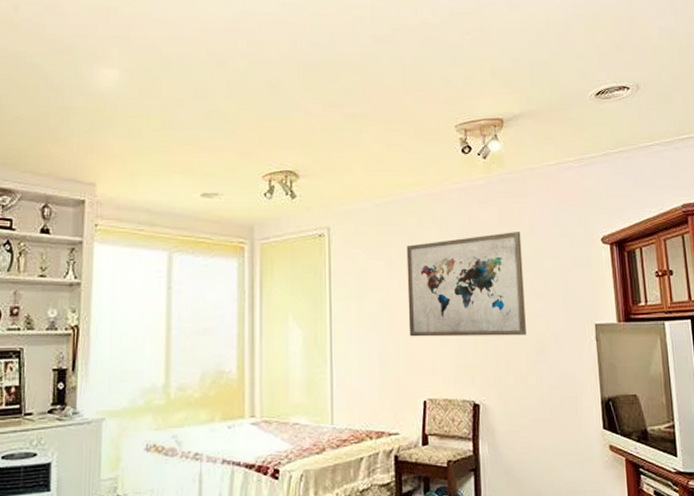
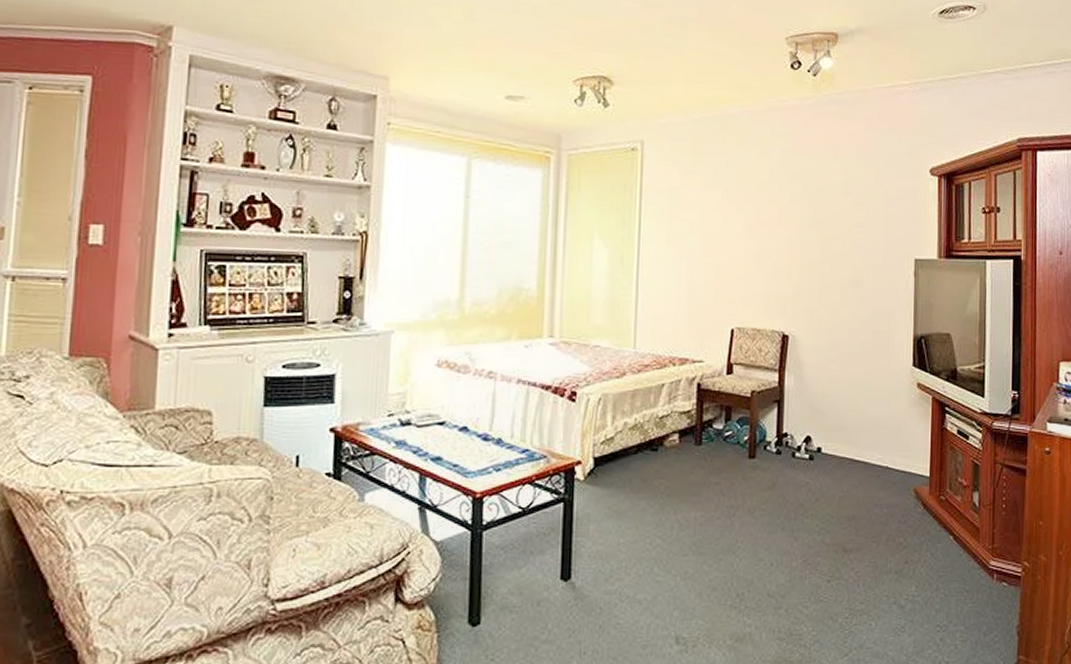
wall art: present [406,232,526,337] -> none [720,157,846,267]

